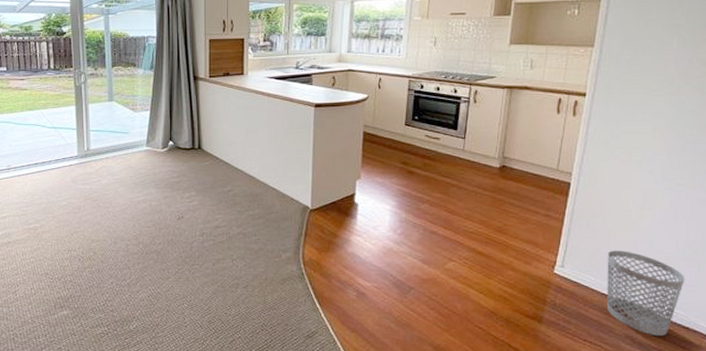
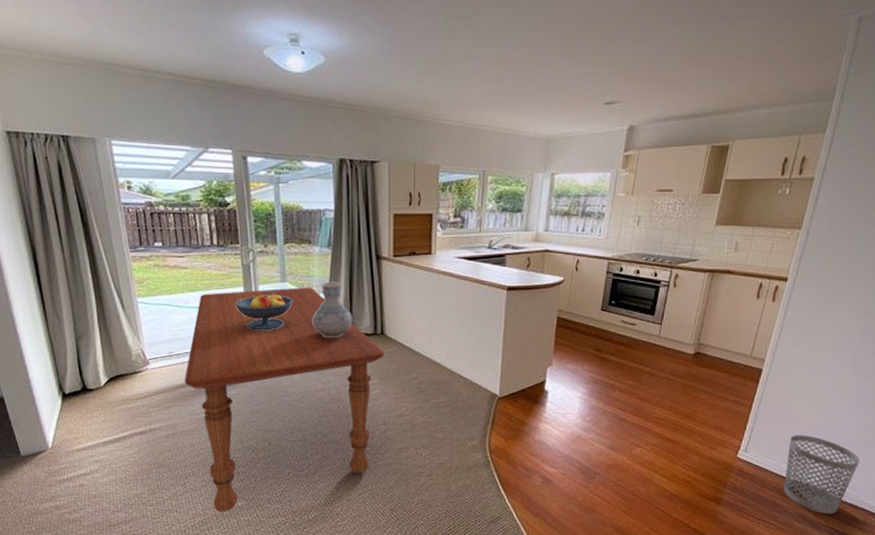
dining table: none [19,106,202,321] -> present [184,287,385,513]
fruit bowl: none [68,111,119,146] -> present [235,293,293,331]
vase: none [136,100,172,153] -> present [312,281,353,339]

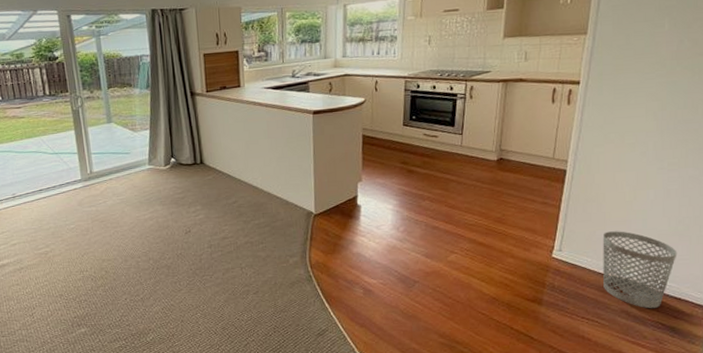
dining table: present [184,287,385,513] -> none [27,126,206,340]
fruit bowl: present [235,293,293,331] -> none [68,134,119,169]
vase: present [312,281,353,339] -> none [137,118,174,171]

